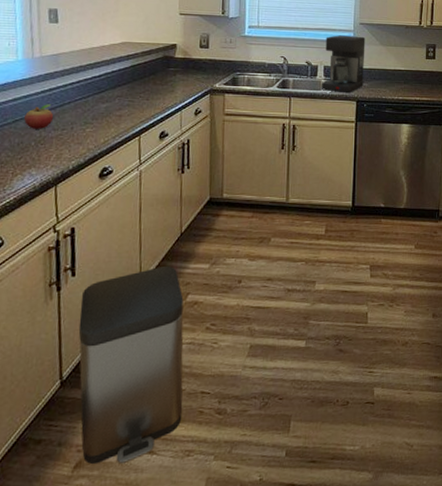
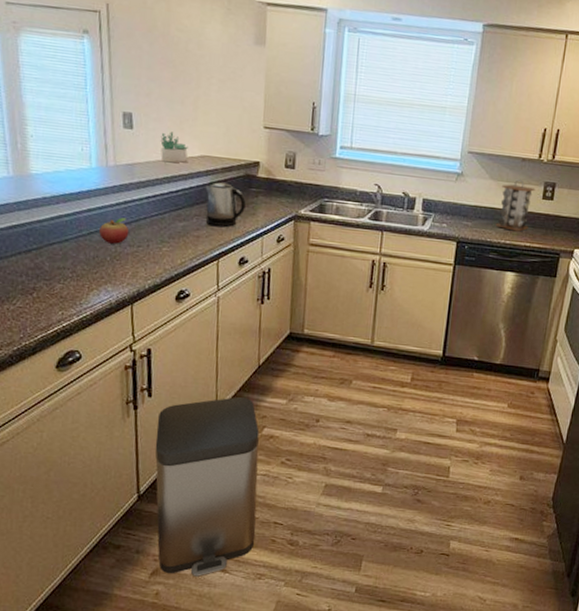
succulent plant: none [84,23,110,51] -> present [160,131,188,164]
kettle: none [126,65,165,106] -> present [205,182,246,228]
coffee maker: present [322,35,366,93] -> none [418,164,474,231]
spice rack: none [388,44,419,88] -> present [495,179,536,232]

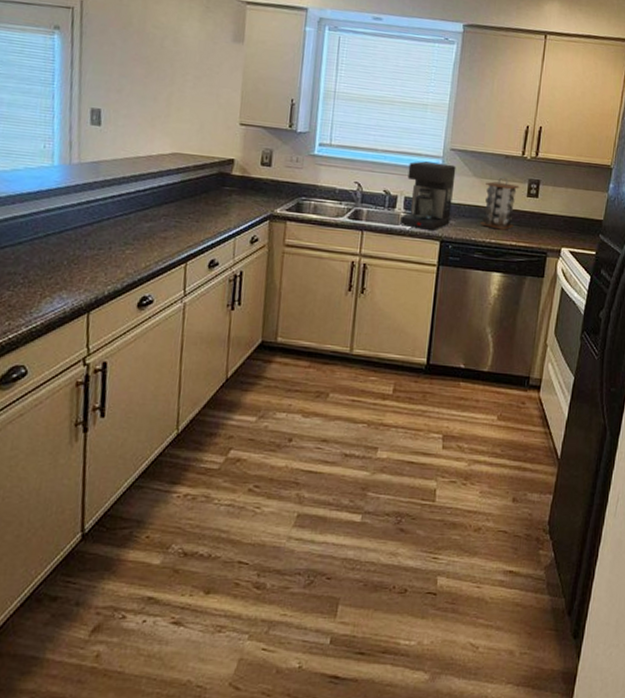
fruit: present [98,217,130,244] -> none [56,218,91,247]
pedal bin: present [155,397,260,578] -> none [101,415,225,634]
succulent plant: present [160,131,188,164] -> none [129,128,159,161]
kettle: present [205,182,246,228] -> none [174,180,219,228]
coffee maker: none [418,164,474,231] -> present [400,161,456,230]

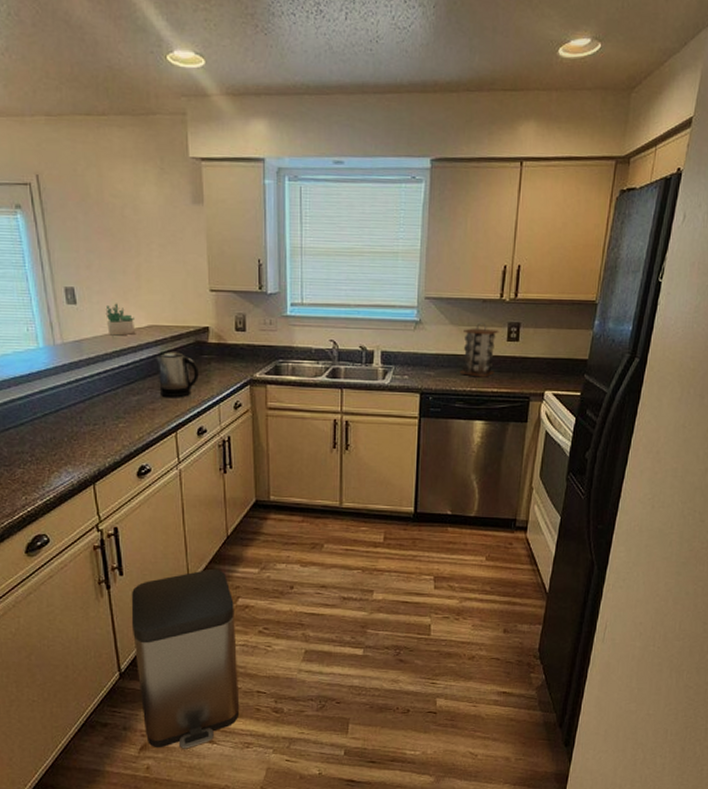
pedal bin: none [101,415,225,634] -> present [131,569,240,750]
succulent plant: none [129,128,159,161] -> present [105,303,134,336]
kettle: none [174,180,219,228] -> present [156,352,199,398]
coffee maker: present [400,161,456,230] -> none [379,313,432,383]

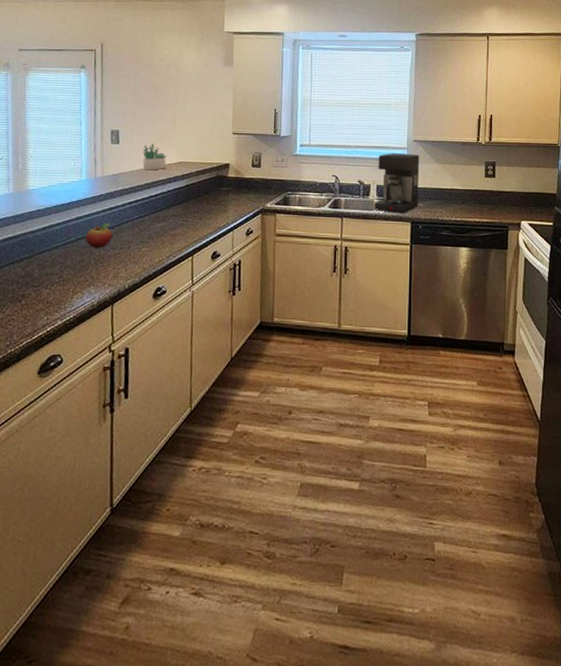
fruit: none [52,396,84,424] -> present [85,223,113,248]
pedal bin: present [131,569,240,750] -> none [129,393,233,605]
kettle: present [156,352,199,398] -> none [181,184,218,225]
coffee maker: none [379,313,432,383] -> present [375,153,420,213]
spice rack: present [459,322,499,377] -> none [445,161,478,209]

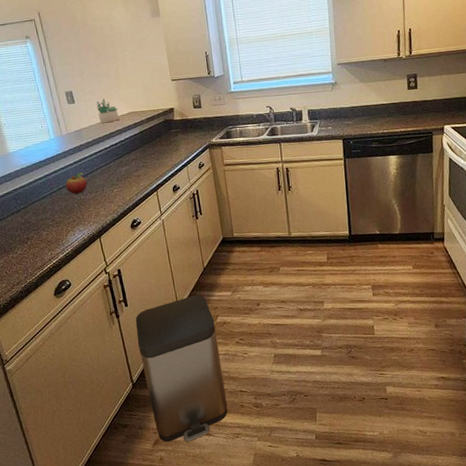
pedal bin: none [129,393,233,605] -> present [135,295,228,443]
coffee maker: present [375,153,420,213] -> none [306,76,348,133]

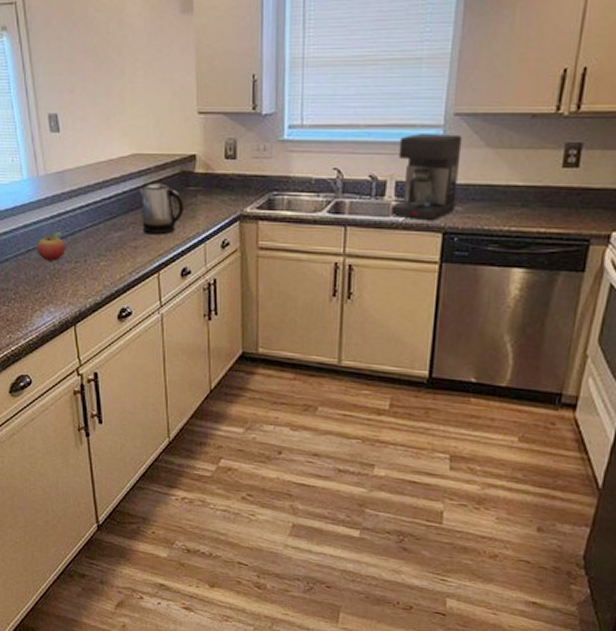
succulent plant: present [96,99,119,124] -> none [88,130,117,166]
pedal bin: present [135,295,228,443] -> none [110,424,219,614]
kettle: none [136,130,170,166] -> present [139,183,184,235]
coffee maker: none [306,76,348,133] -> present [391,134,463,220]

